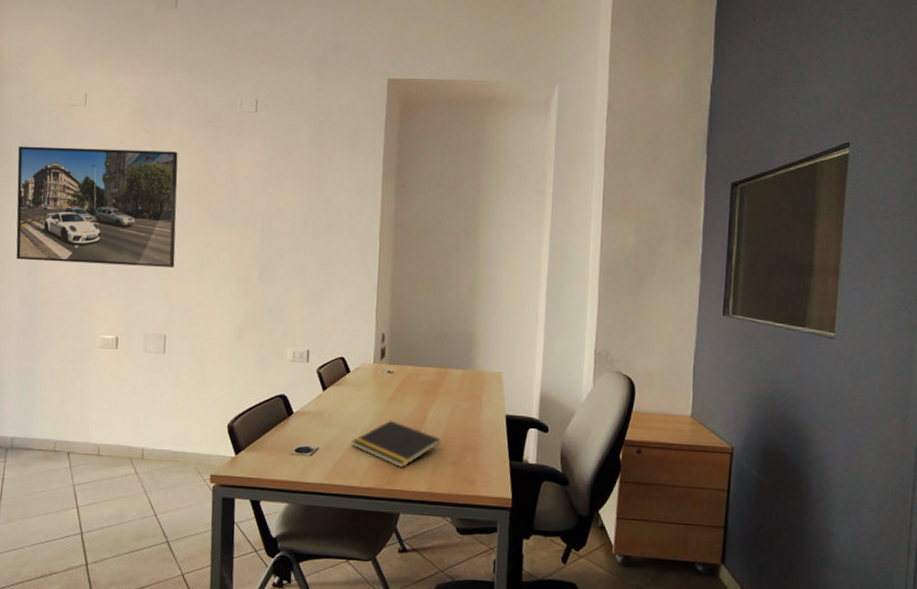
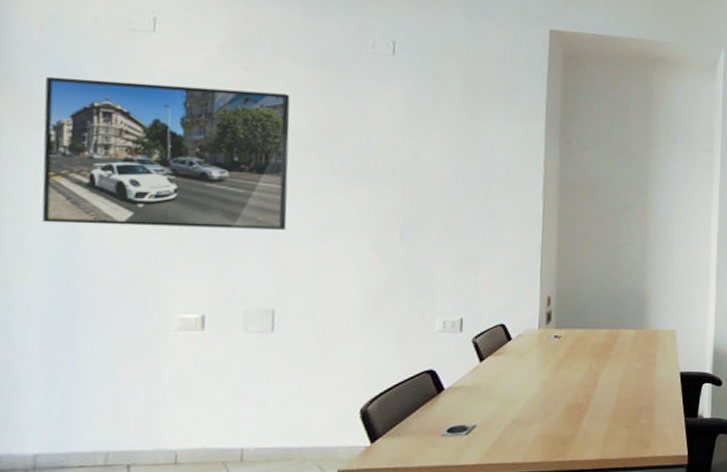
notepad: present [352,420,441,469] -> none [515,387,614,438]

